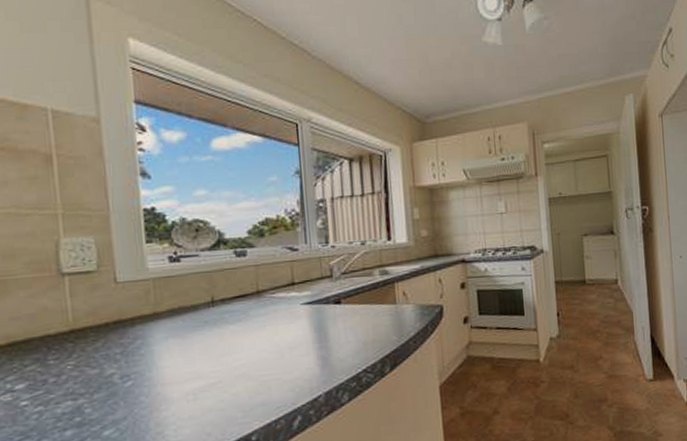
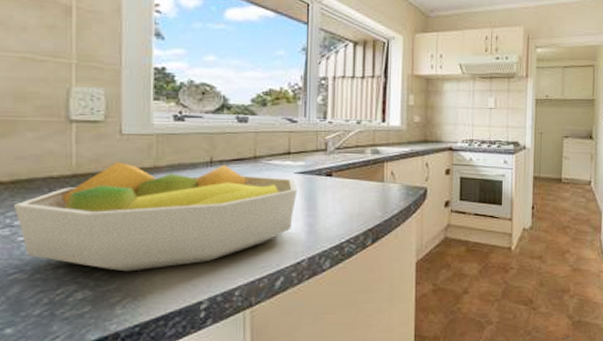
fruit bowl: none [13,303,306,427] -> present [14,161,298,272]

